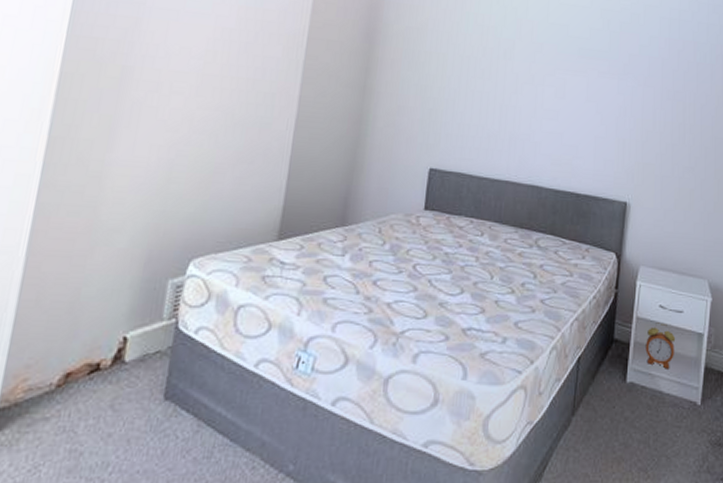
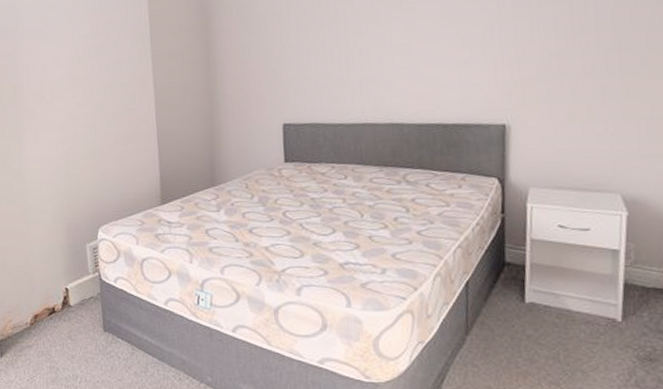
alarm clock: present [645,322,676,369] -> none [545,242,583,288]

